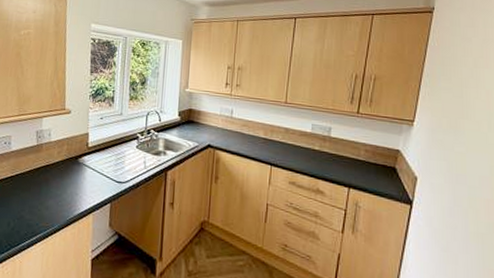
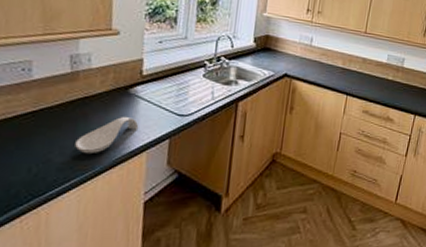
spoon rest: none [40,182,87,213] -> present [75,117,139,153]

